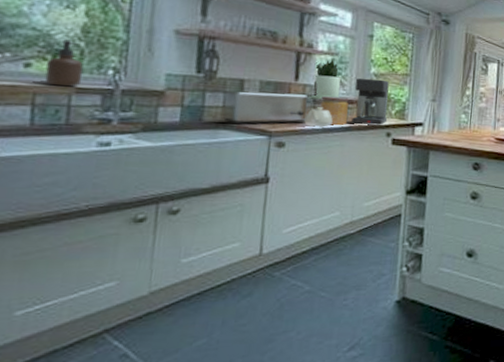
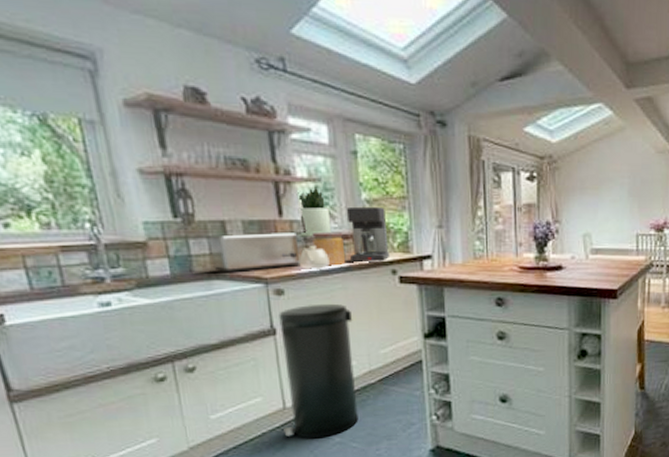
soap dispenser: present [44,39,83,87] -> none [23,192,64,246]
pedal bin: none [254,157,345,287] -> present [279,303,358,439]

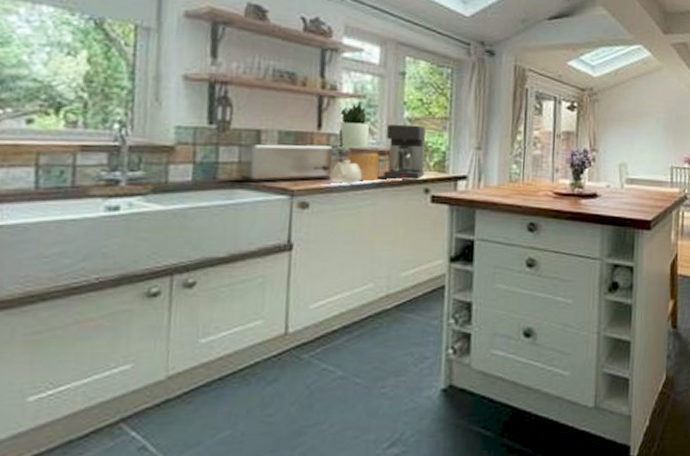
pedal bin: present [279,303,358,439] -> none [280,219,378,372]

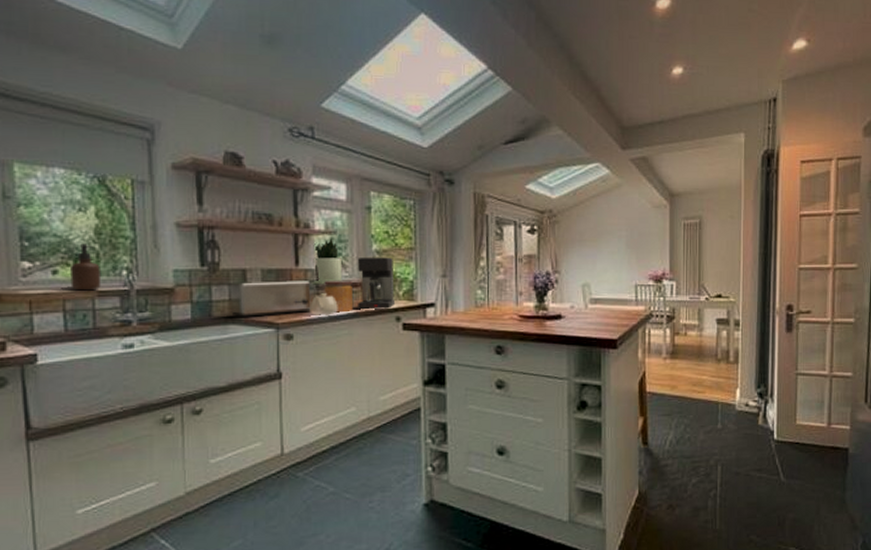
soap dispenser: none [48,91,87,144] -> present [70,243,102,291]

